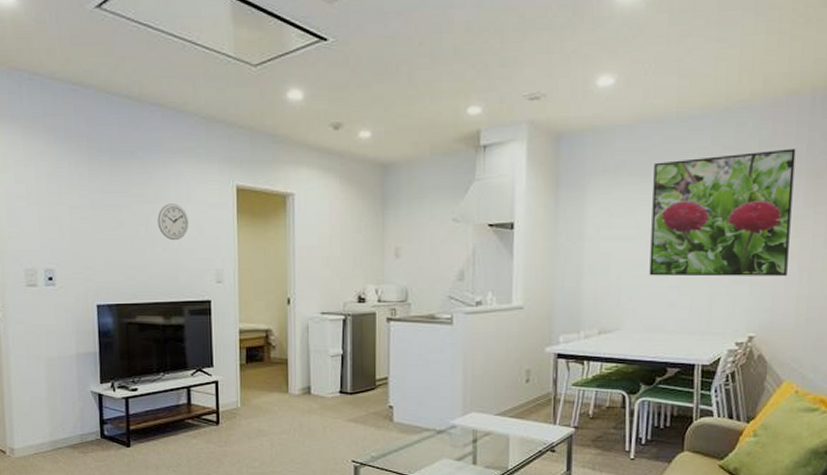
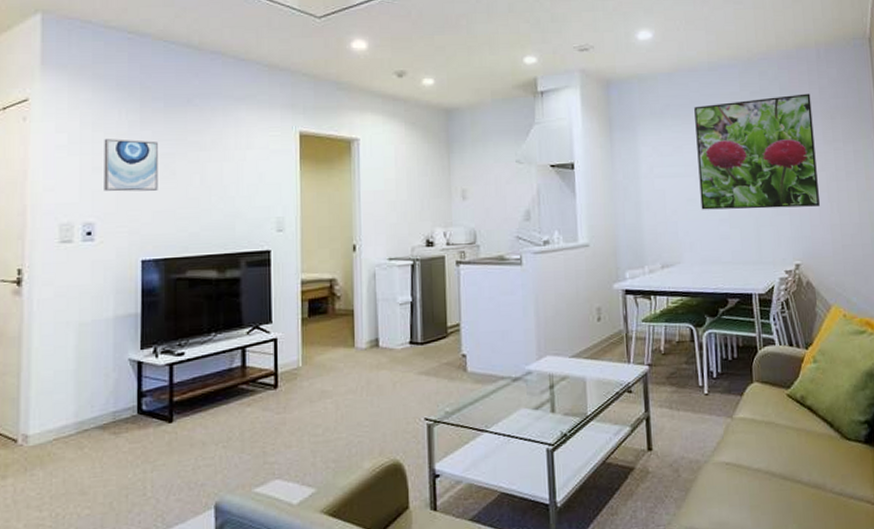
wall art: none [57,190,108,241] -> present [104,139,158,192]
wall clock: present [157,203,189,241] -> none [214,150,248,189]

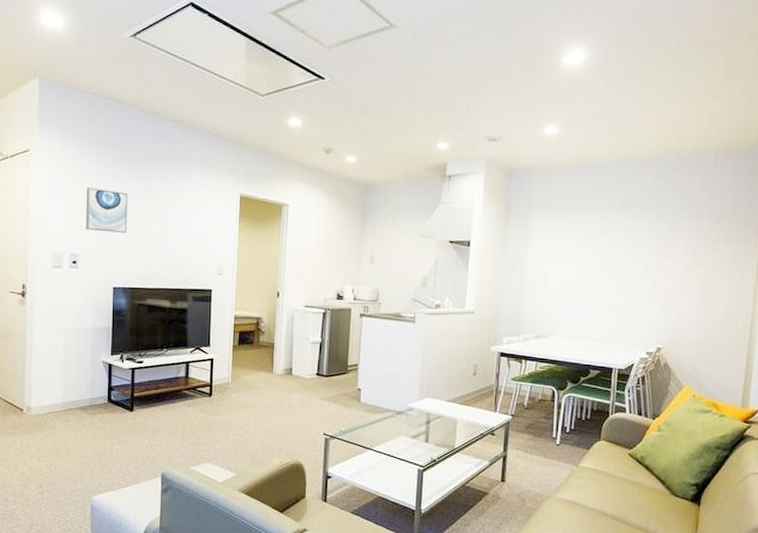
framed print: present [694,93,820,210] -> none [579,196,701,299]

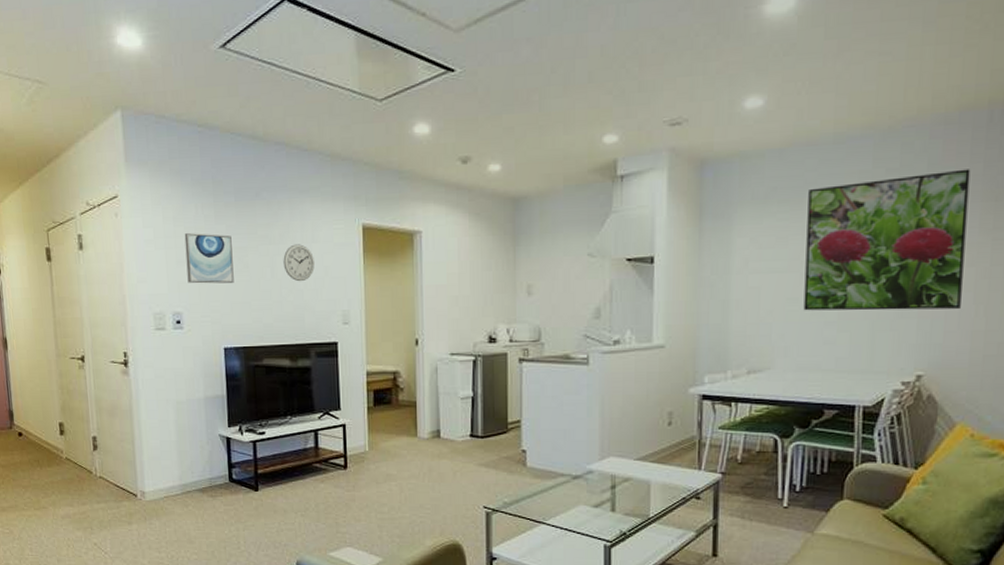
wall clock: none [171,205,197,237] -> present [283,244,315,282]
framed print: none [579,196,701,299] -> present [803,169,971,311]

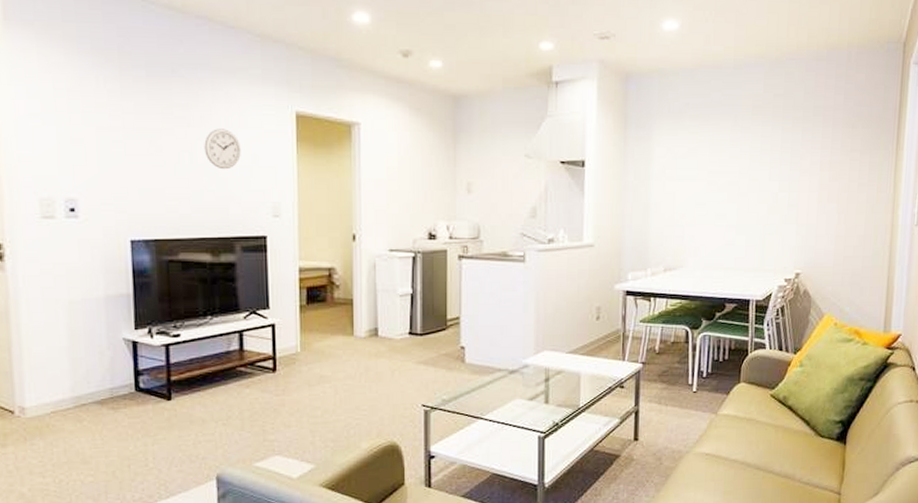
wall art: present [184,233,234,284] -> none [81,109,144,168]
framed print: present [803,169,971,311] -> none [710,99,835,217]

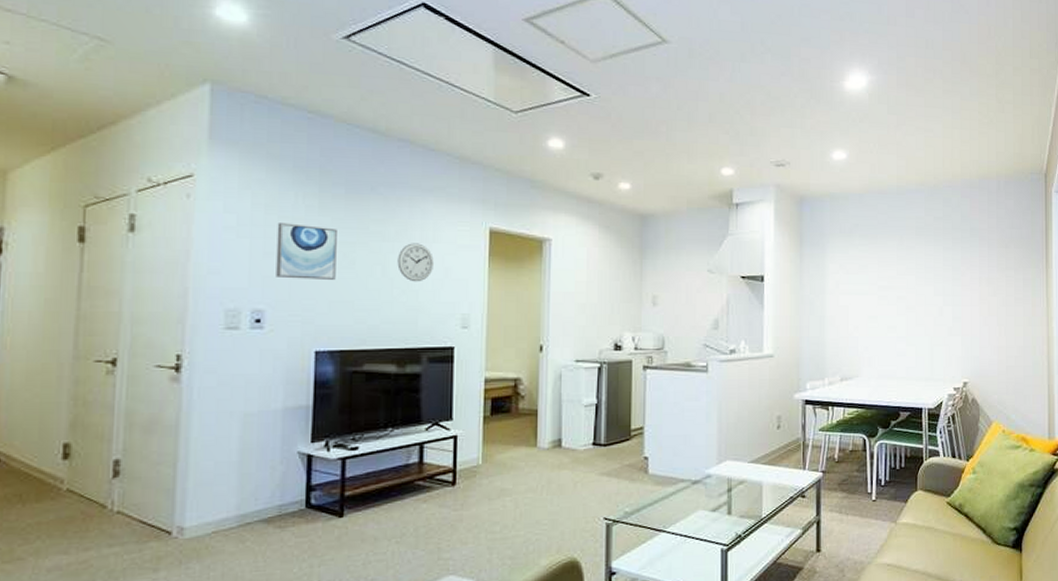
wall art: none [81,109,144,168] -> present [276,223,337,280]

